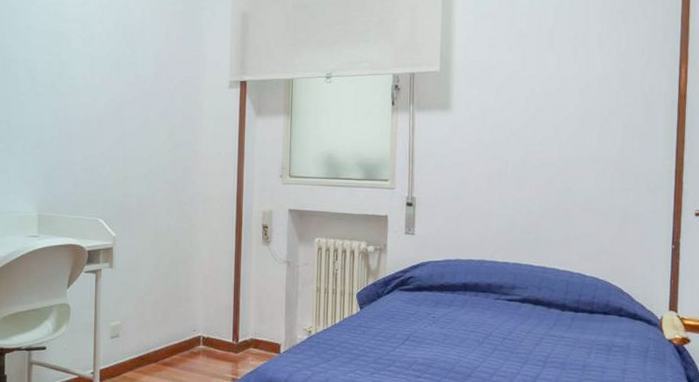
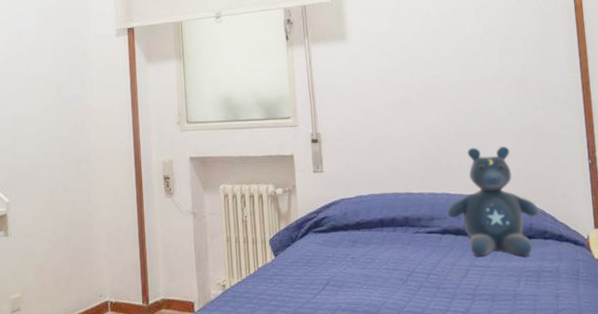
stuffed bear: none [529,223,619,332] -> present [447,146,540,257]

